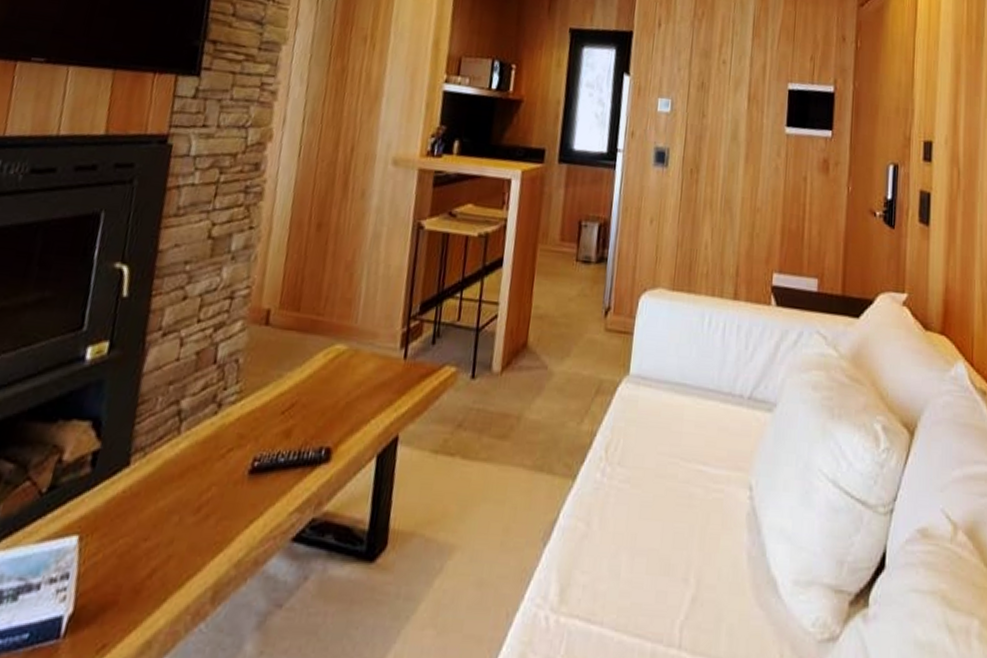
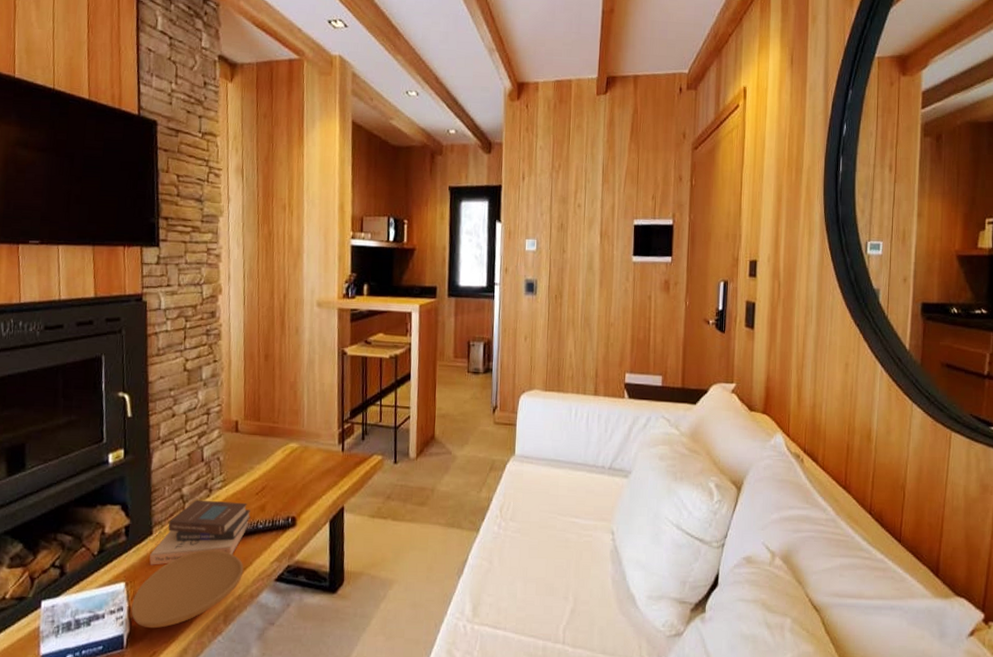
decorative bowl: none [80,490,251,609] -> present [131,549,244,629]
books: none [118,417,271,512] -> present [149,499,251,565]

